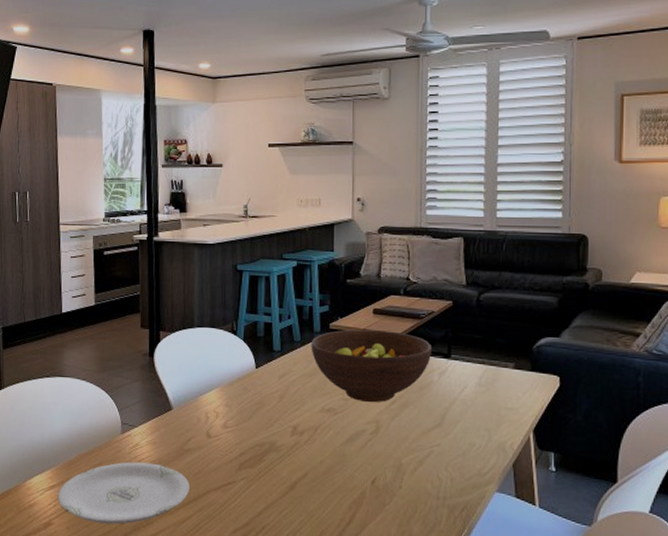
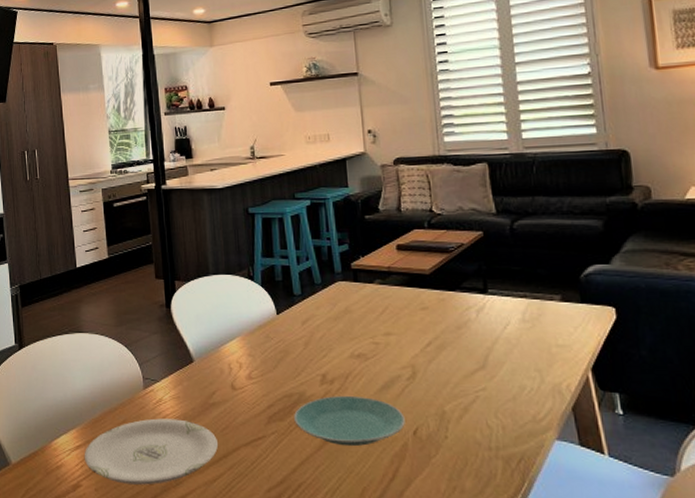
plate: none [264,446,365,493] -> present [294,396,405,447]
fruit bowl: present [311,329,433,403] -> none [333,267,466,346]

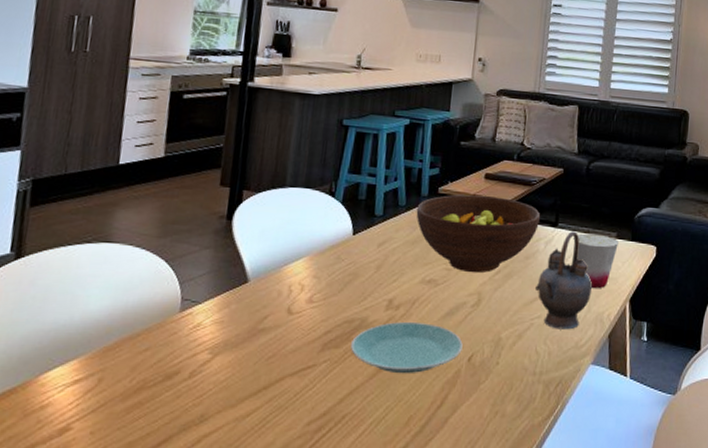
plate: present [84,418,218,485] -> none [82,346,260,424]
fruit bowl: none [333,267,466,346] -> present [416,194,541,273]
teapot: none [473,297,542,402] -> present [534,231,593,330]
cup: none [508,298,565,358] -> present [573,233,619,289]

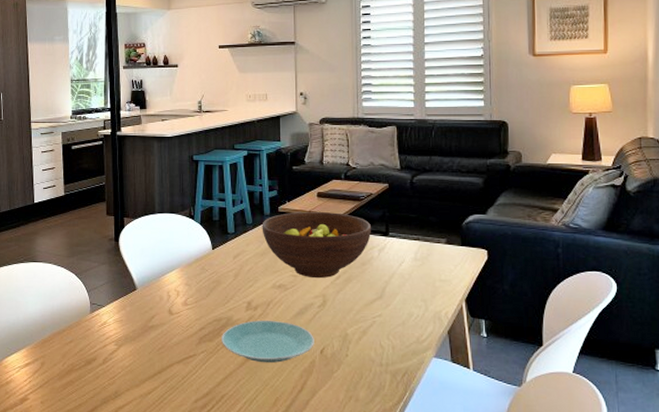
teapot: present [534,231,593,330] -> none [373,239,428,327]
cup: present [573,233,619,289] -> none [405,240,449,290]

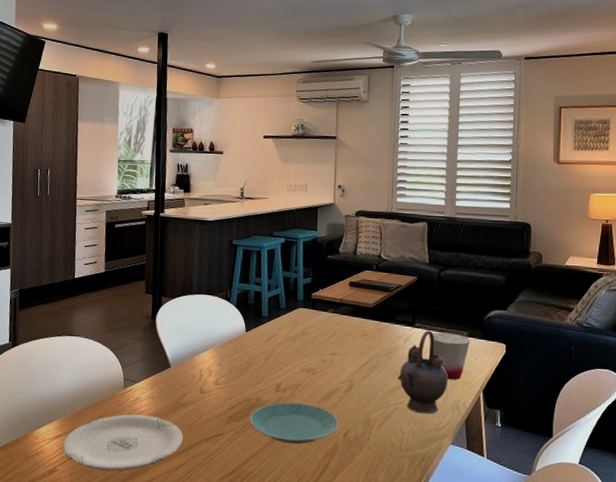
plate: none [32,339,154,398] -> present [62,414,183,471]
fruit bowl: present [262,212,372,279] -> none [294,299,399,365]
teapot: none [373,239,428,327] -> present [397,330,449,414]
cup: none [405,240,449,290] -> present [429,332,470,380]

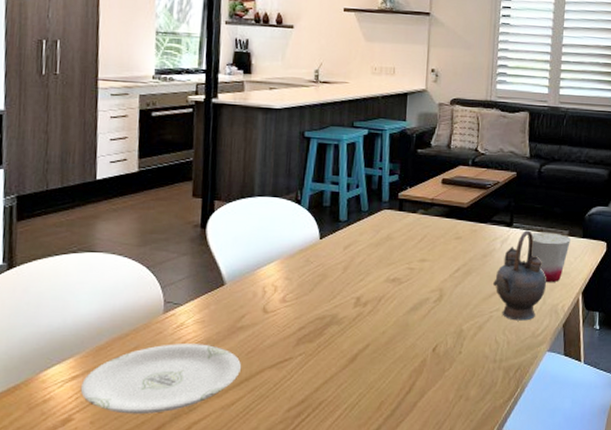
plate: present [250,402,339,444] -> none [323,318,427,364]

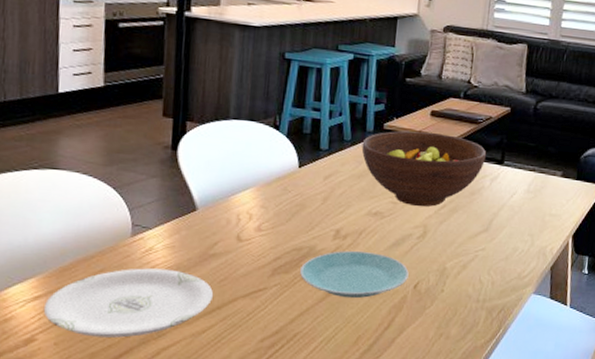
plate: none [323,318,427,364] -> present [300,251,409,299]
fruit bowl: none [378,199,496,272] -> present [361,131,487,207]
teapot: present [492,230,547,321] -> none [479,169,537,262]
cup: present [528,232,571,283] -> none [519,171,564,225]

